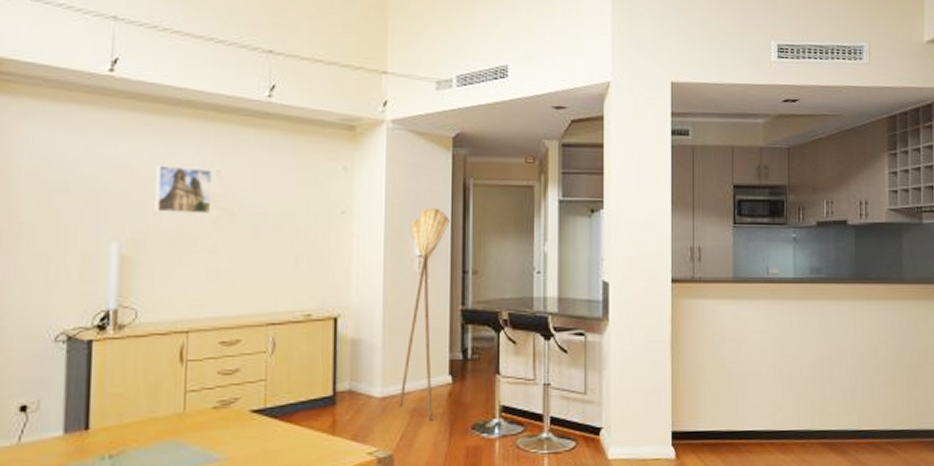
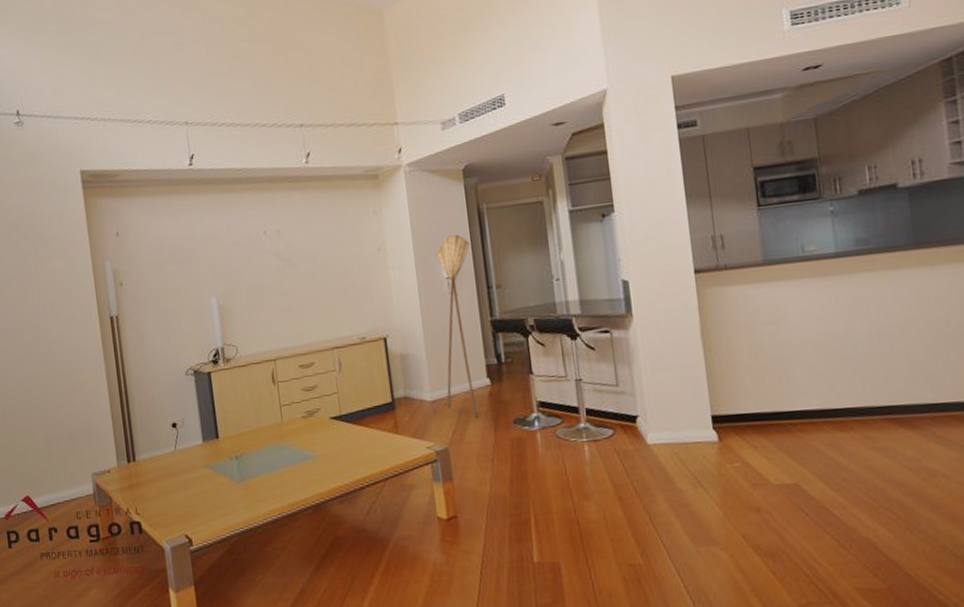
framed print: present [155,165,212,213] -> none [233,230,278,270]

